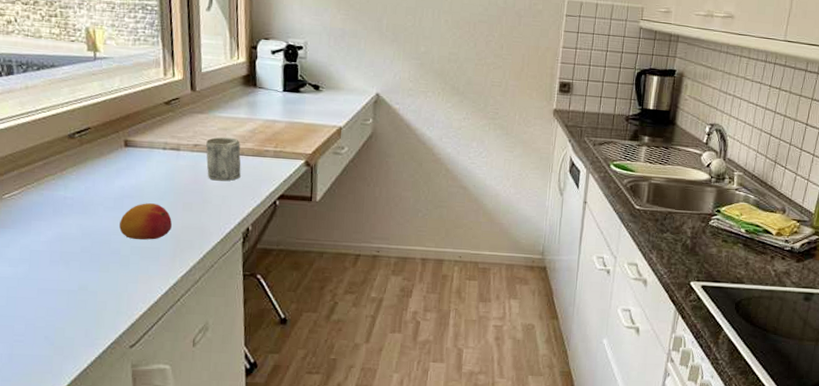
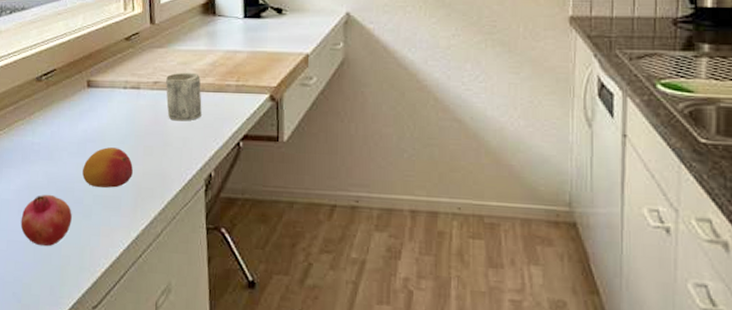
fruit: none [52,245,109,294] -> present [20,194,72,247]

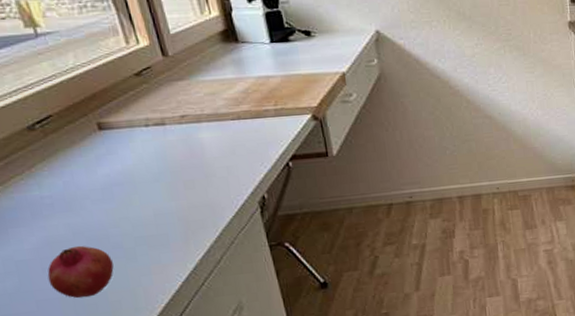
fruit: present [82,147,133,188] -> none [114,187,177,229]
mug: present [166,72,202,121] -> none [194,102,243,152]

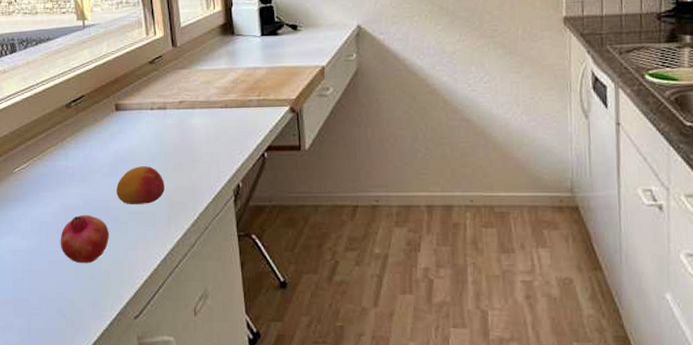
fruit: none [114,187,177,229] -> present [117,166,164,204]

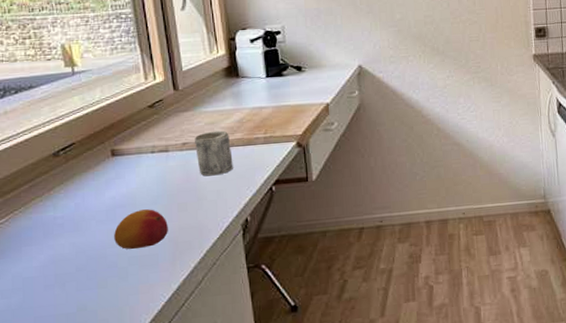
fruit: present [60,214,109,264] -> none [48,264,106,316]
mug: none [191,90,227,137] -> present [195,130,233,176]

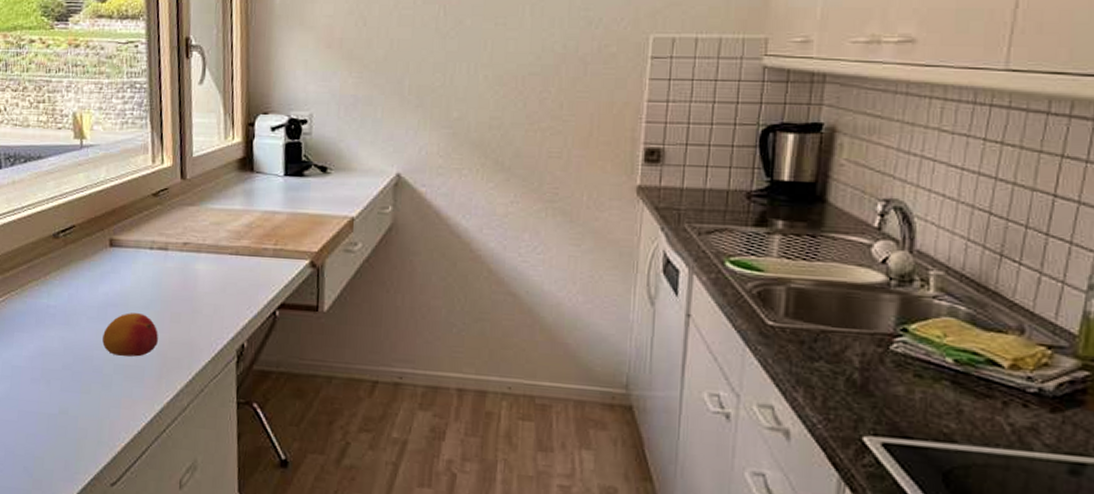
mug: present [195,130,233,176] -> none [196,233,236,287]

